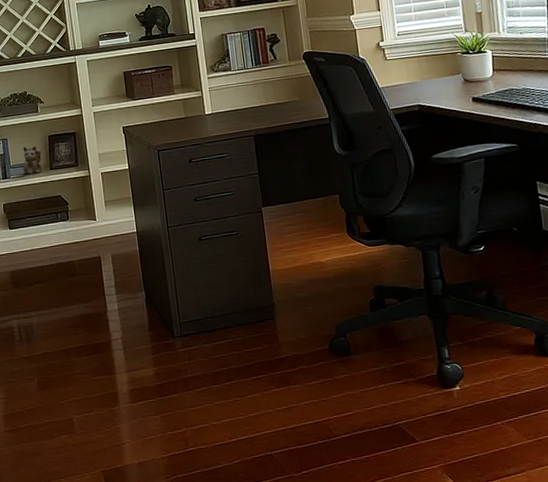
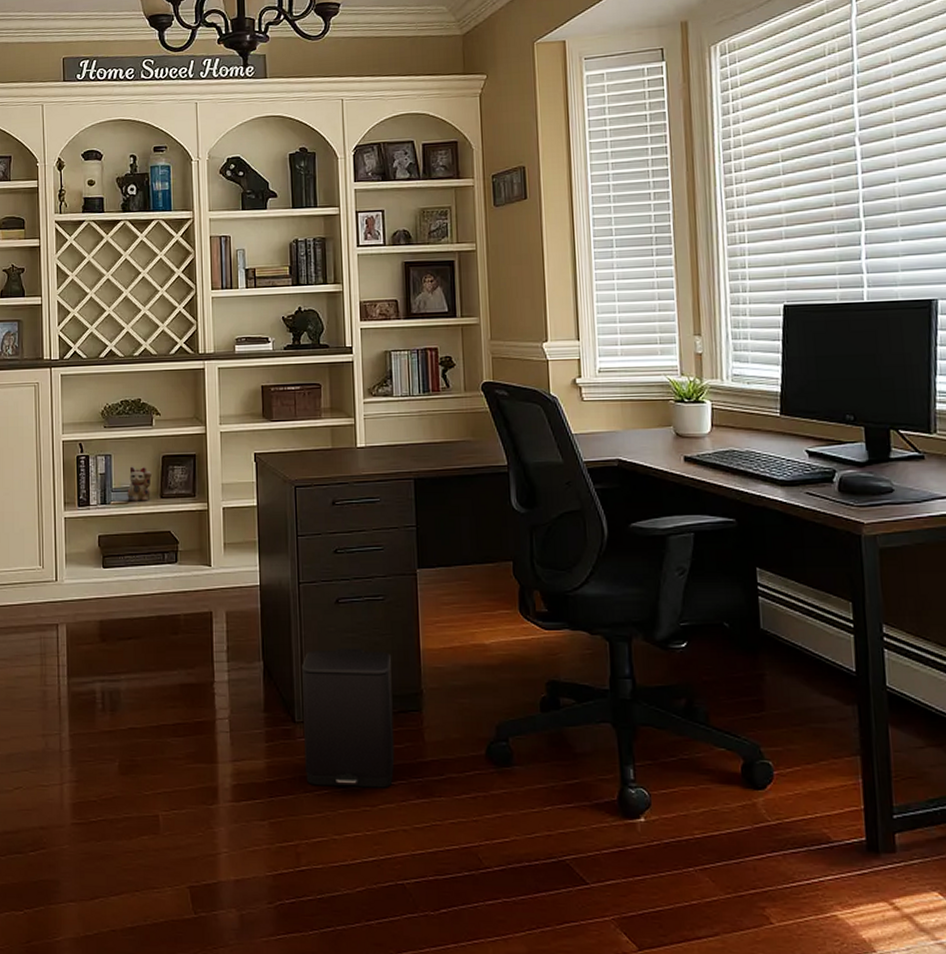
pedal bin: none [176,274,257,385] -> present [302,648,395,788]

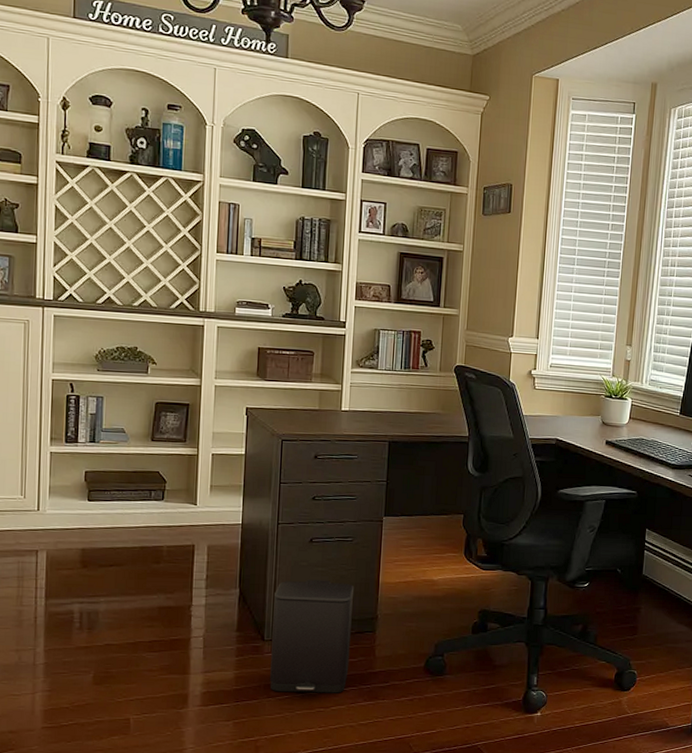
decorative figurine: present [127,466,153,501] -> none [117,409,145,443]

